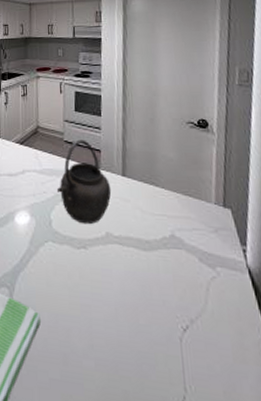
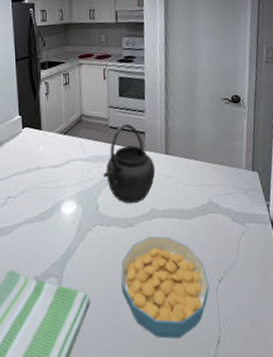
cereal bowl: none [72,263,172,388] -> present [120,236,209,339]

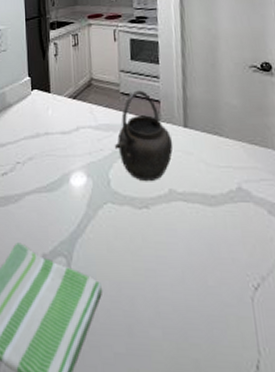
cereal bowl: present [120,236,209,339] -> none [135,223,243,355]

